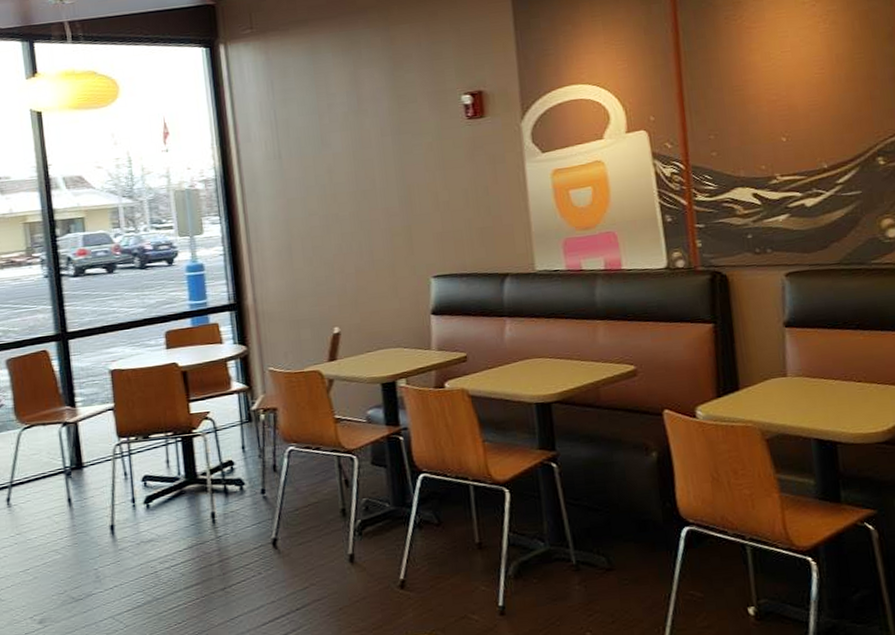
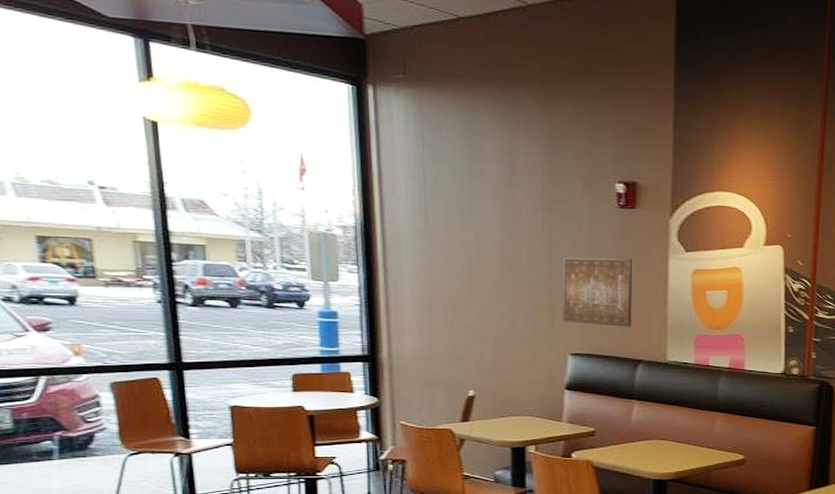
wall art: none [416,168,494,244] -> present [562,257,633,327]

